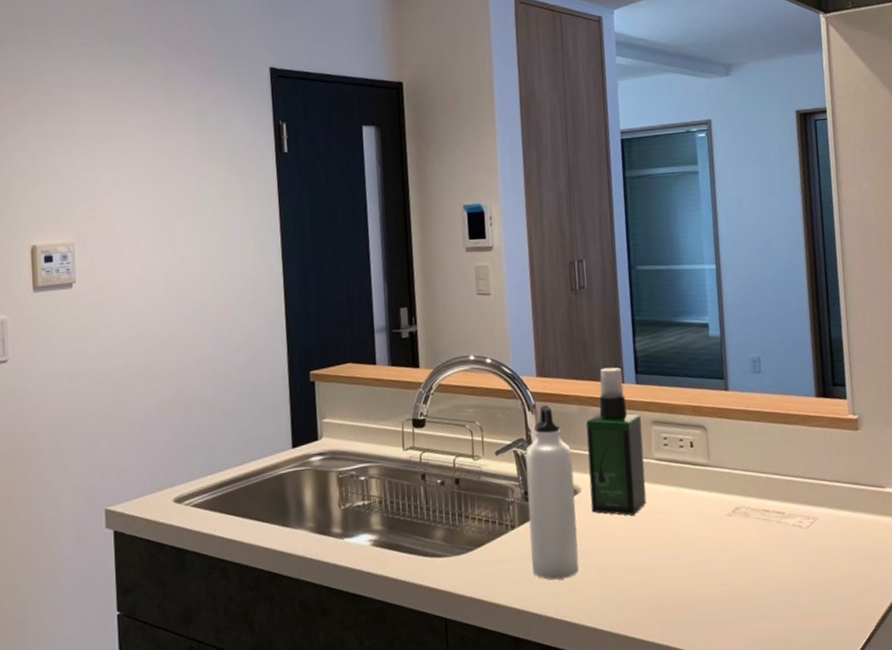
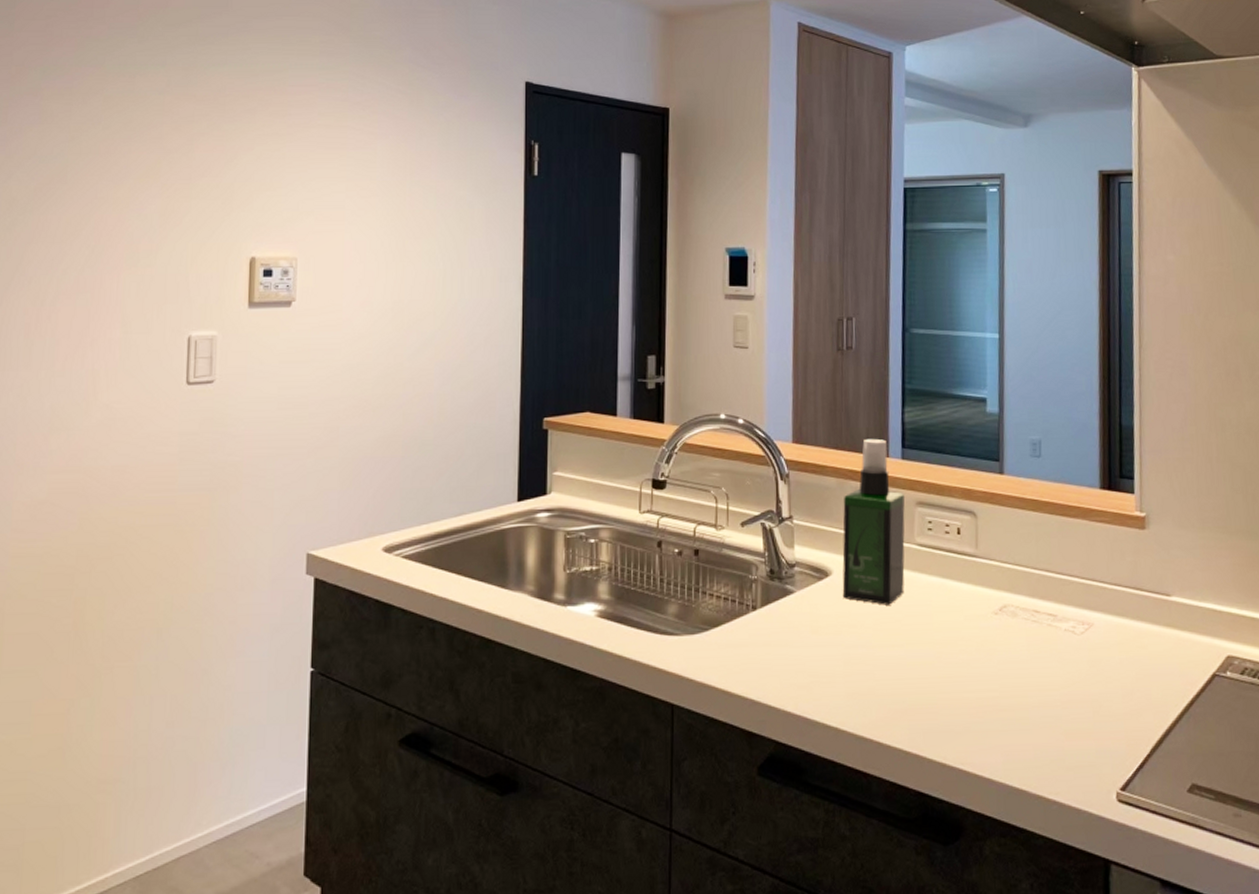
water bottle: present [525,404,579,580] -> none [772,474,826,671]

